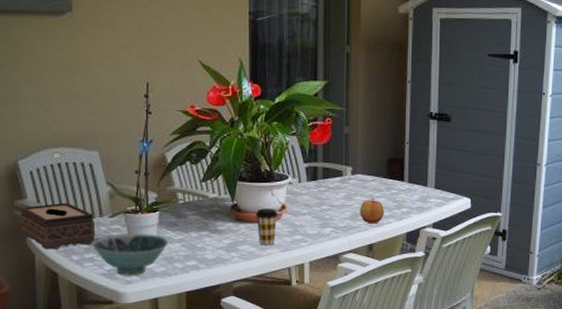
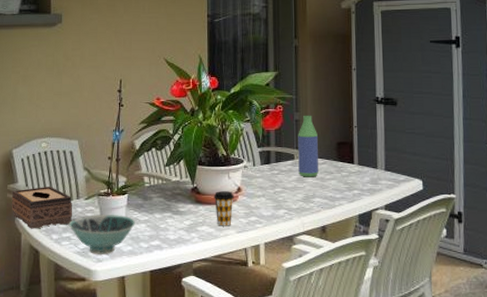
bottle: none [347,129,368,195] -> present [298,115,318,177]
apple: present [360,197,384,224] -> none [312,180,336,206]

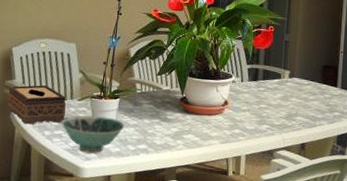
coffee cup: present [213,191,234,226] -> none [201,102,221,137]
bottle: present [298,115,318,177] -> none [284,37,305,97]

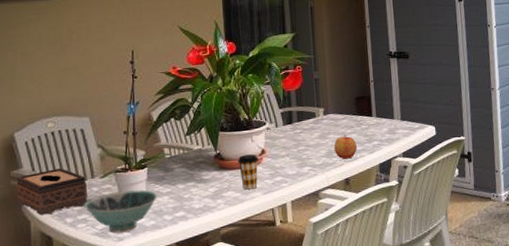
coffee cup: none [201,102,221,137] -> present [237,154,258,190]
apple: none [294,100,317,125] -> present [334,134,357,159]

